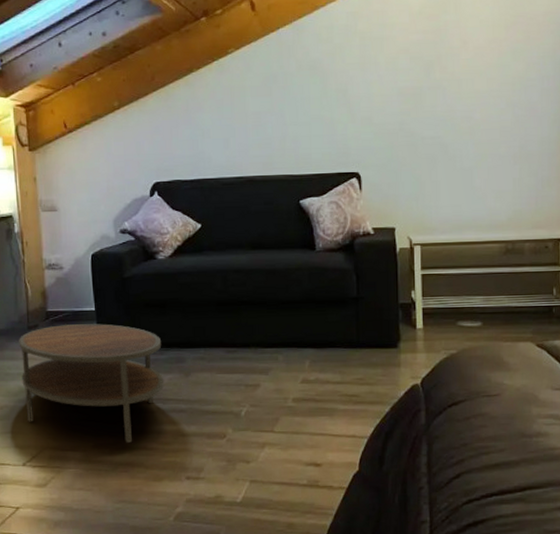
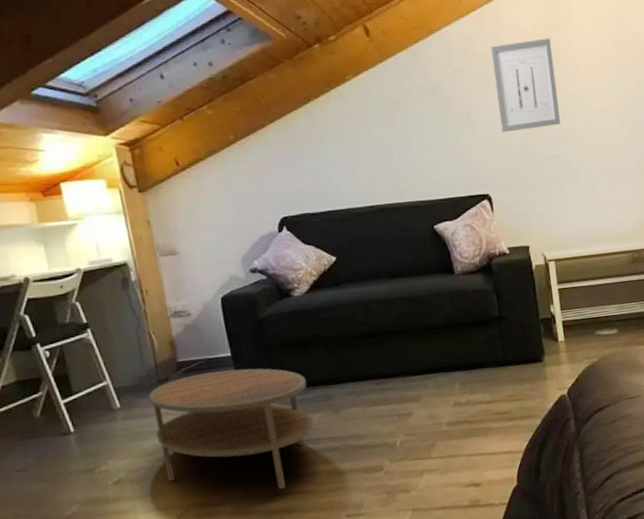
wall art: none [375,16,440,111] -> present [491,38,560,133]

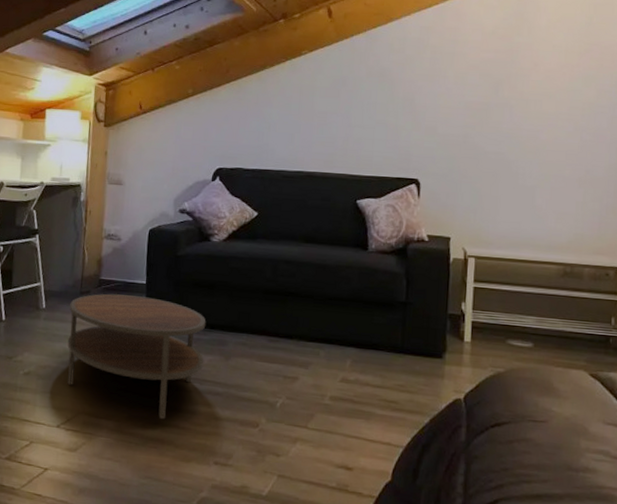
wall art: present [491,38,560,133] -> none [443,37,512,123]

